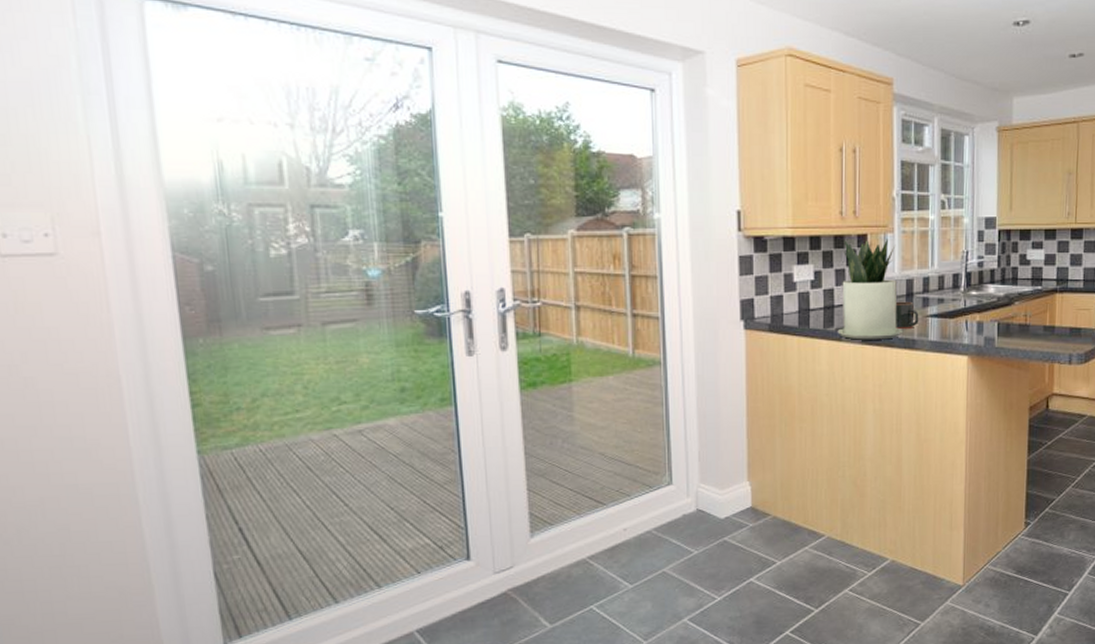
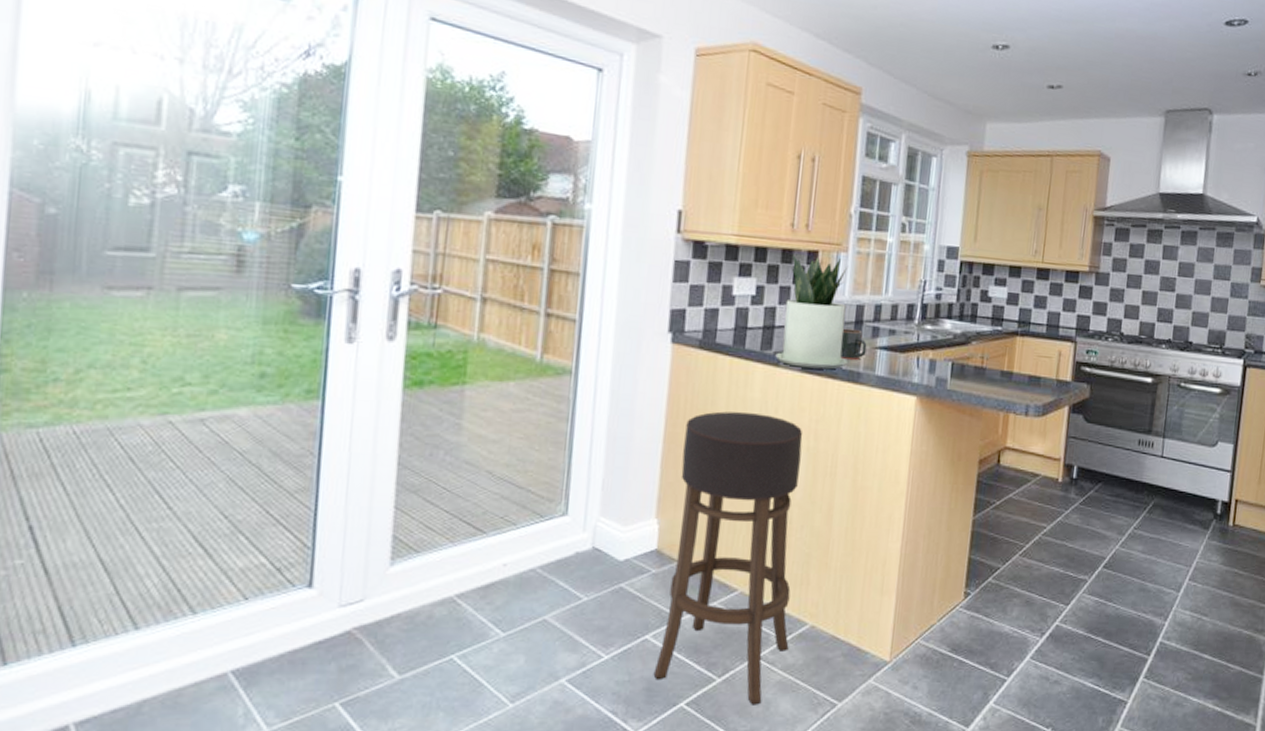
bar stool: none [760,384,874,629] -> present [653,411,803,705]

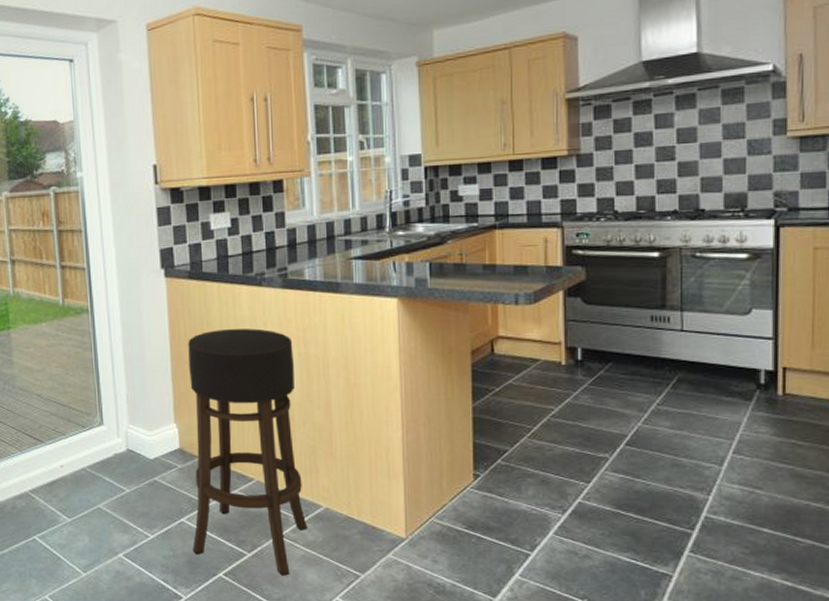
planter: present [775,255,847,370] -> none [257,183,325,285]
mug: present [840,328,867,361] -> none [315,244,342,273]

